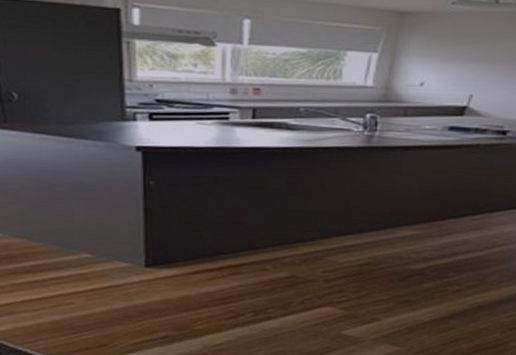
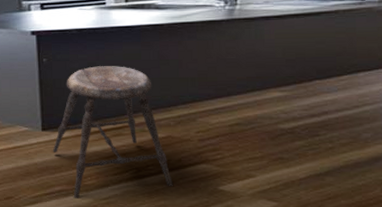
stool: none [157,193,293,345] -> present [52,66,173,198]

